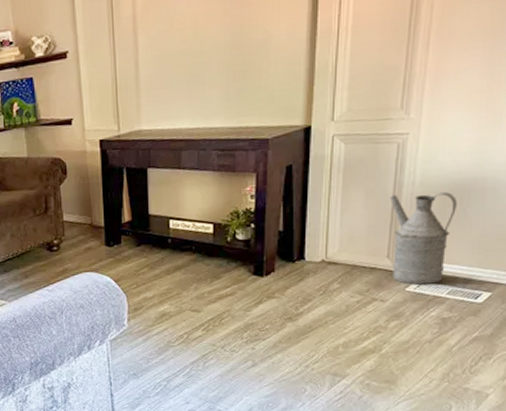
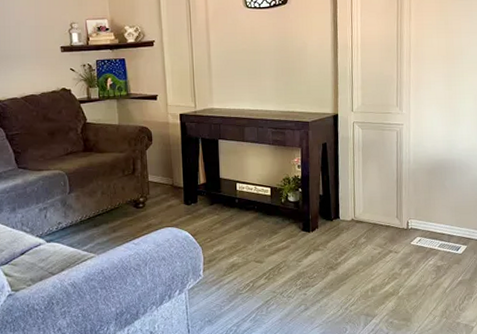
watering can: present [389,192,457,285] -> none [394,169,438,240]

